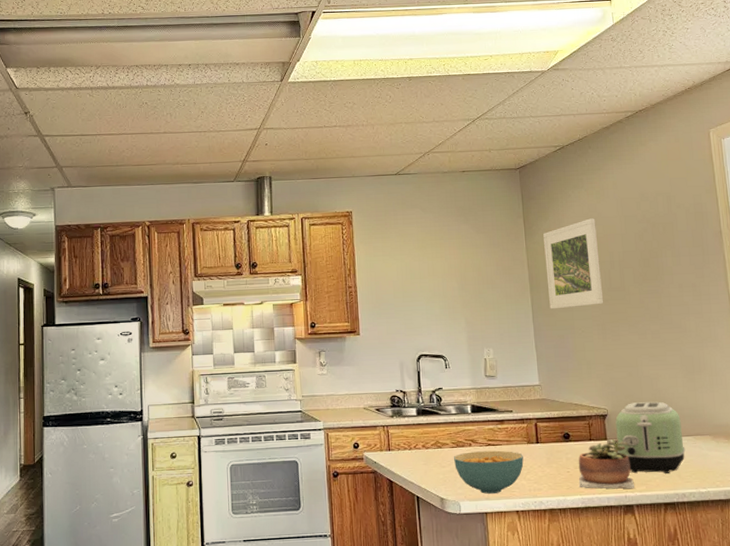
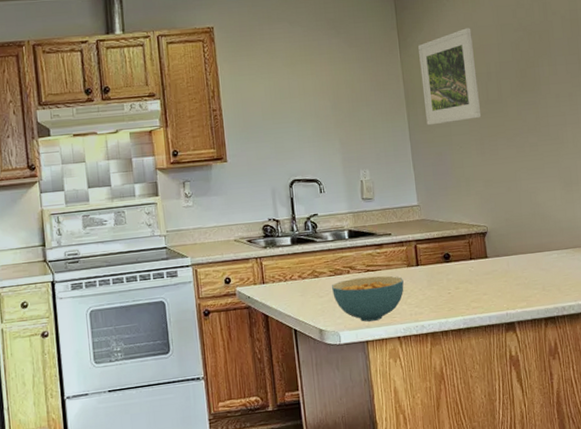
succulent plant: present [578,439,634,489] -> none [459,256,515,309]
toaster: present [615,401,686,474] -> none [495,215,565,290]

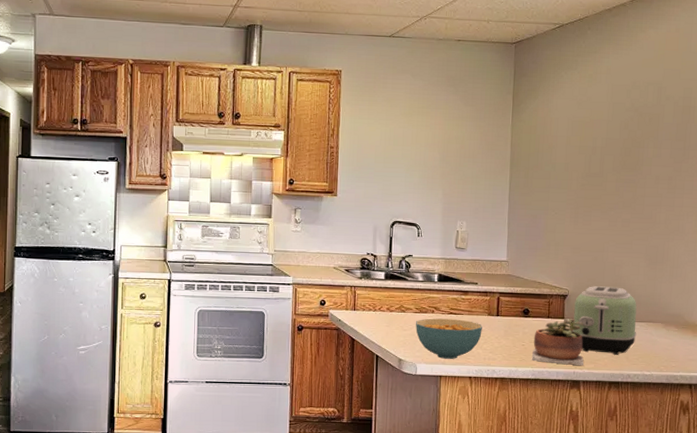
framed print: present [418,28,482,126] -> none [527,101,584,189]
succulent plant: none [459,256,515,309] -> present [531,318,584,365]
toaster: none [495,215,565,290] -> present [572,286,637,355]

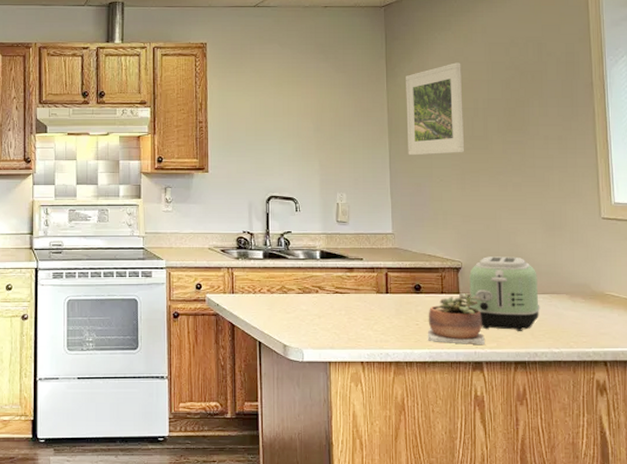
cereal bowl: present [416,318,482,359] -> none [300,299,371,343]
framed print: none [527,101,584,189] -> present [406,62,465,156]

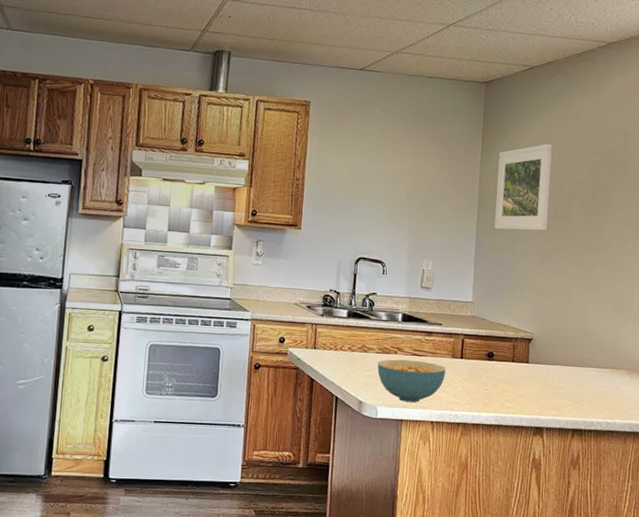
cereal bowl: none [300,299,371,343] -> present [377,359,446,403]
succulent plant: present [427,293,485,344] -> none [494,363,548,412]
toaster: present [469,256,540,331] -> none [536,330,601,401]

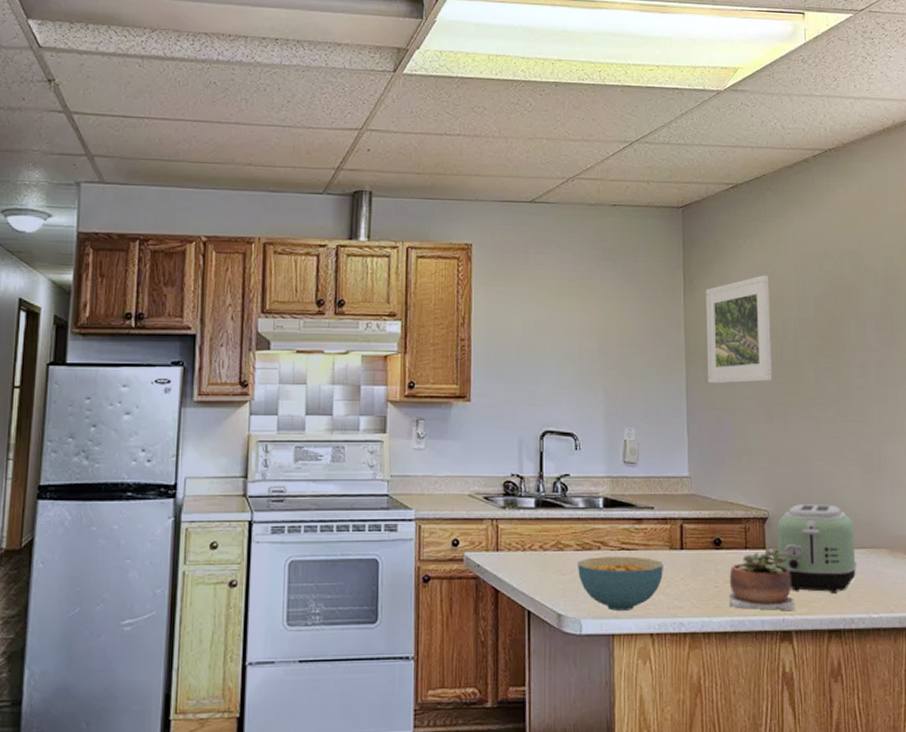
succulent plant: none [494,363,548,412] -> present [728,548,794,610]
toaster: none [536,330,601,401] -> present [776,504,857,593]

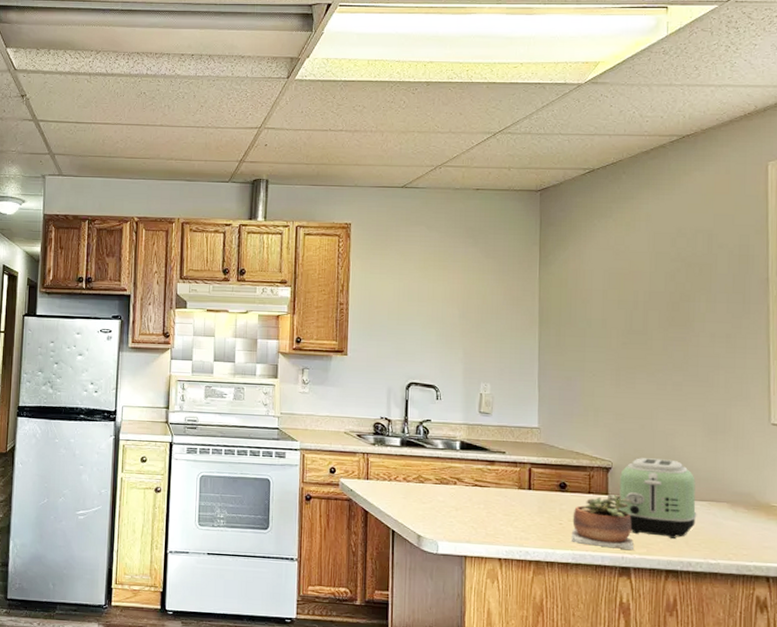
cereal bowl: present [578,556,663,611] -> none [436,490,512,537]
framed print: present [706,275,773,384] -> none [559,252,622,348]

